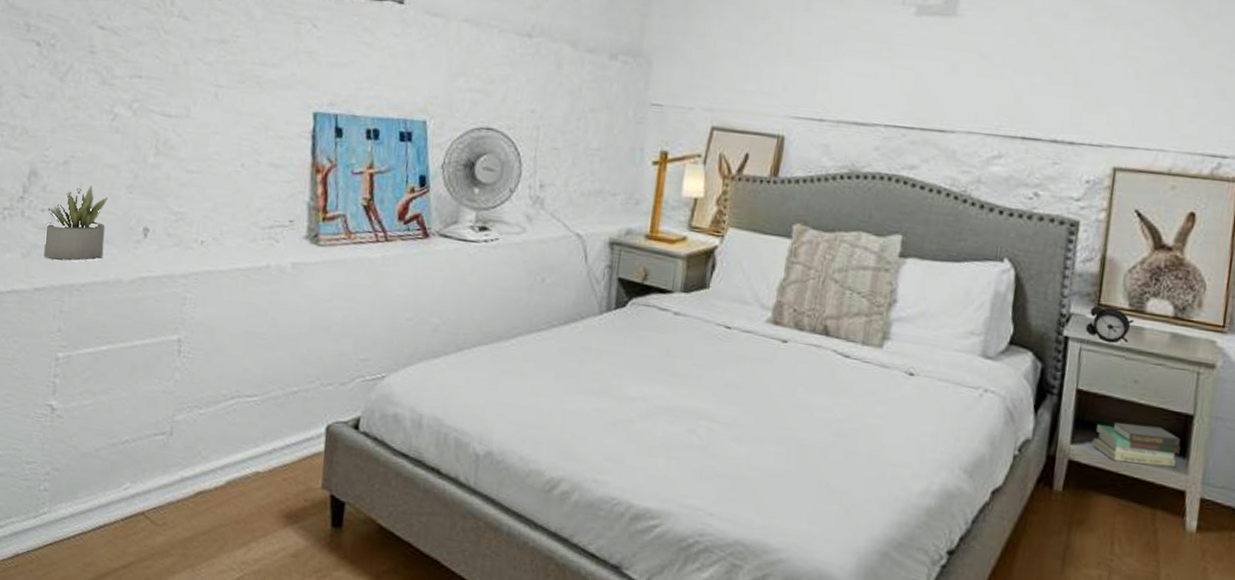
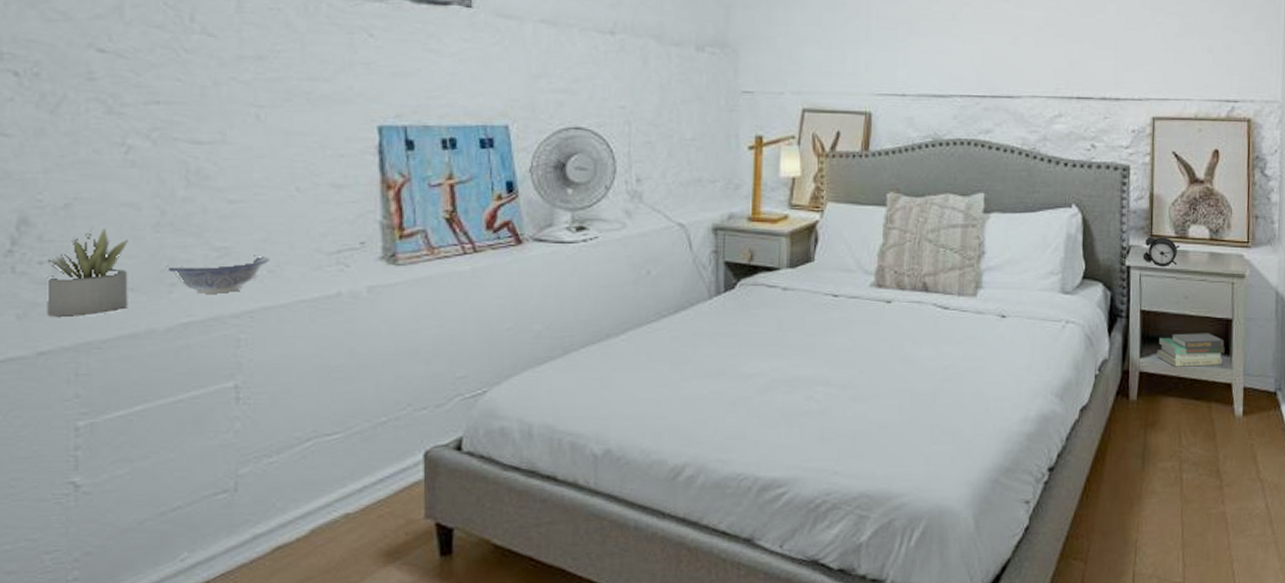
decorative bowl: none [134,223,215,255] -> present [165,256,270,295]

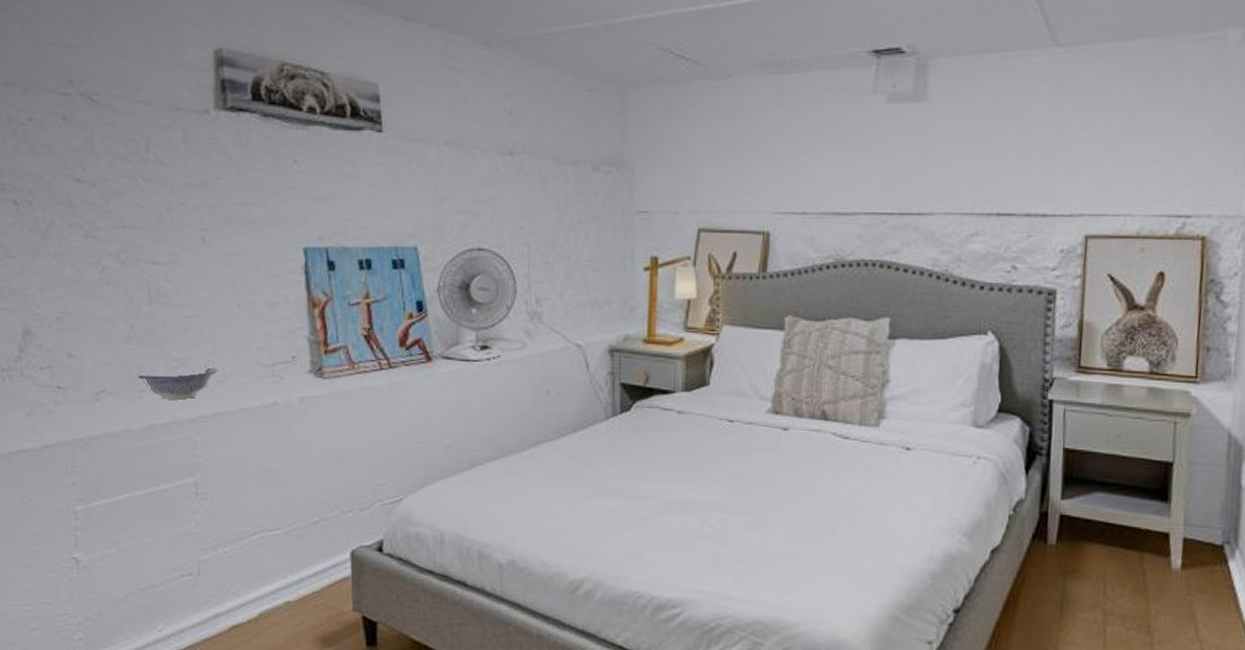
succulent plant: present [47,229,128,318] -> none [47,339,109,417]
alarm clock: present [1143,237,1181,266] -> none [1068,368,1114,401]
books: present [1156,333,1225,367] -> none [1080,475,1163,513]

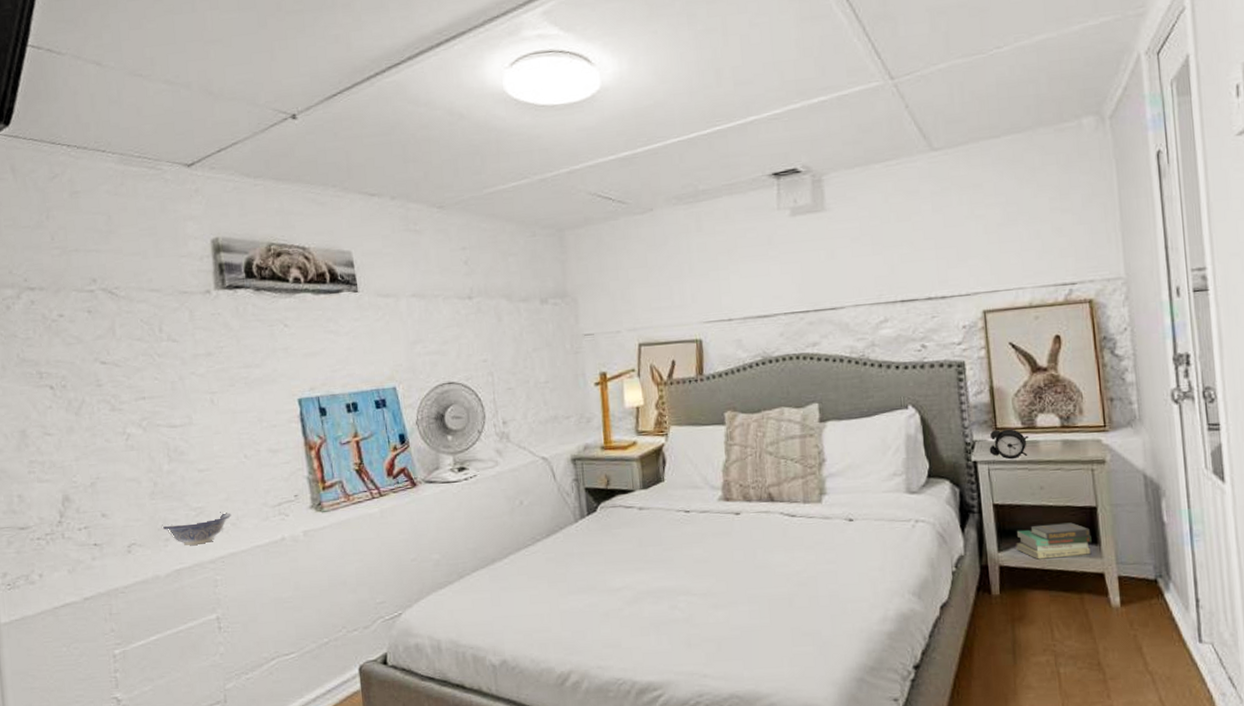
alarm clock: none [1068,368,1114,401] -> present [989,429,1029,459]
books: none [1080,475,1163,513] -> present [1016,522,1092,560]

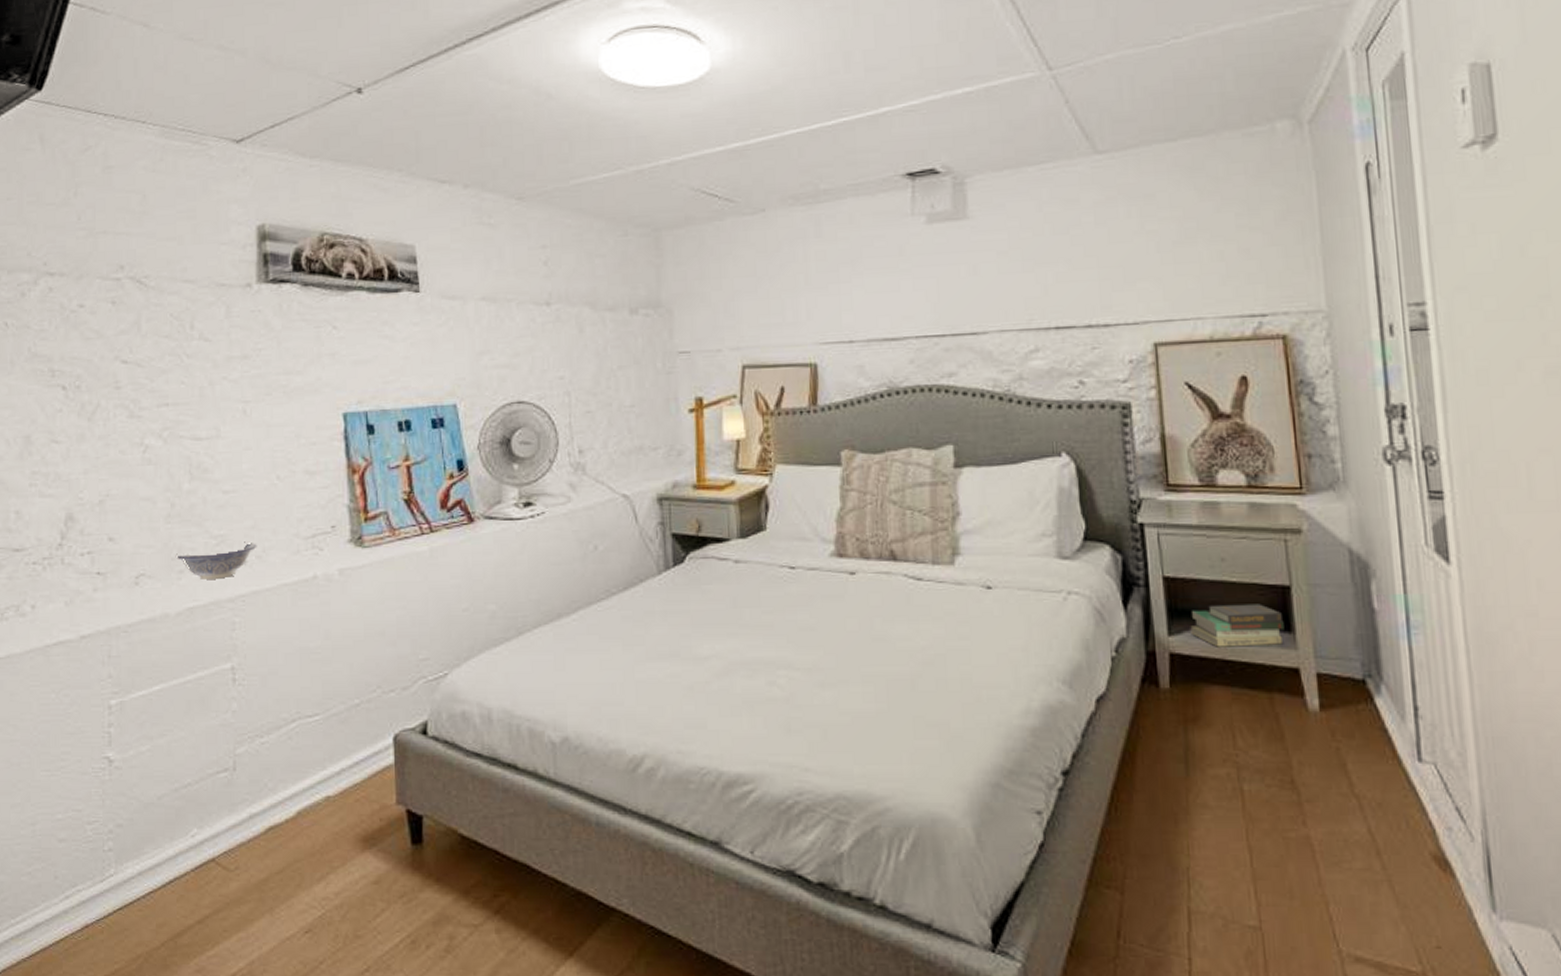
alarm clock: present [989,429,1029,459] -> none [1159,486,1208,522]

